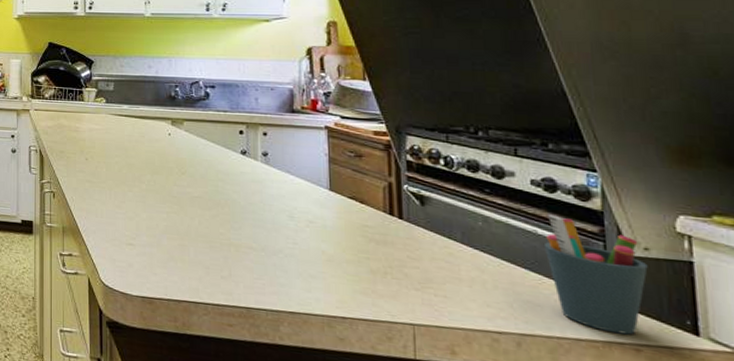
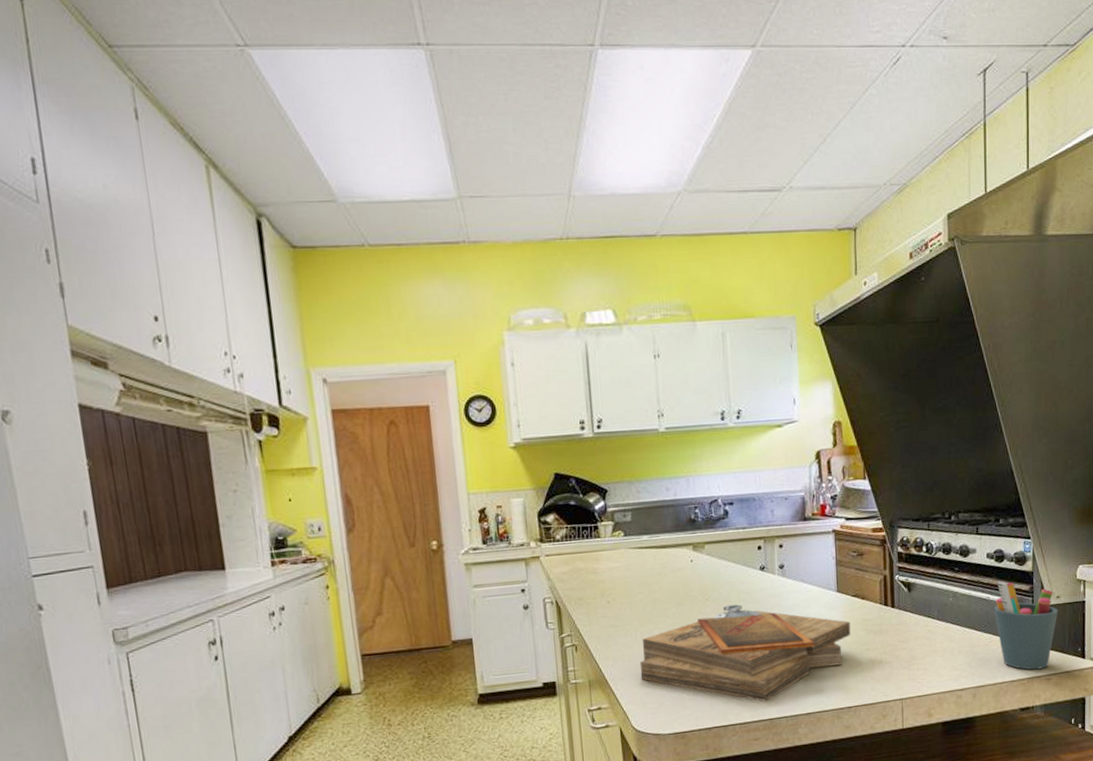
clipboard: none [112,182,346,287] -> present [639,604,851,701]

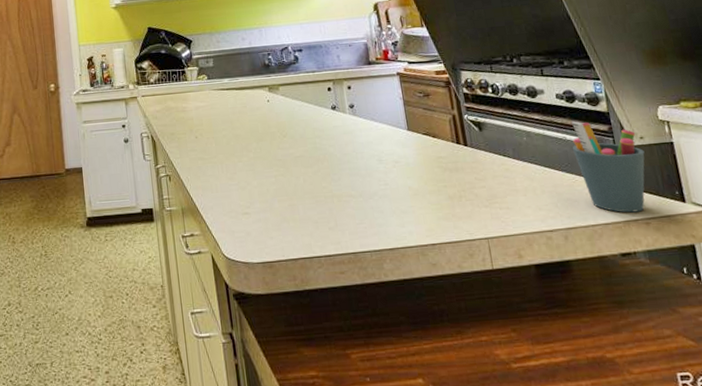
clipboard: present [639,604,851,701] -> none [226,140,427,235]

